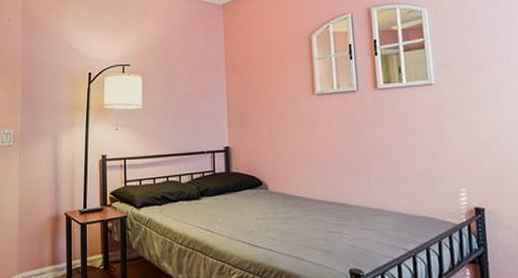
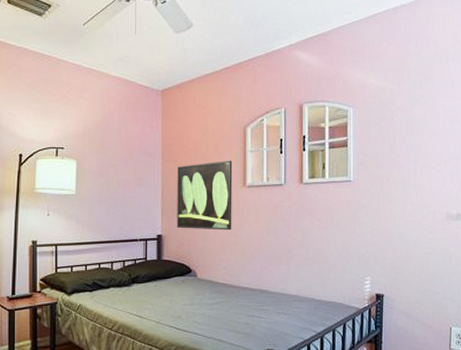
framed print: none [242,69,303,141] -> present [177,161,233,231]

